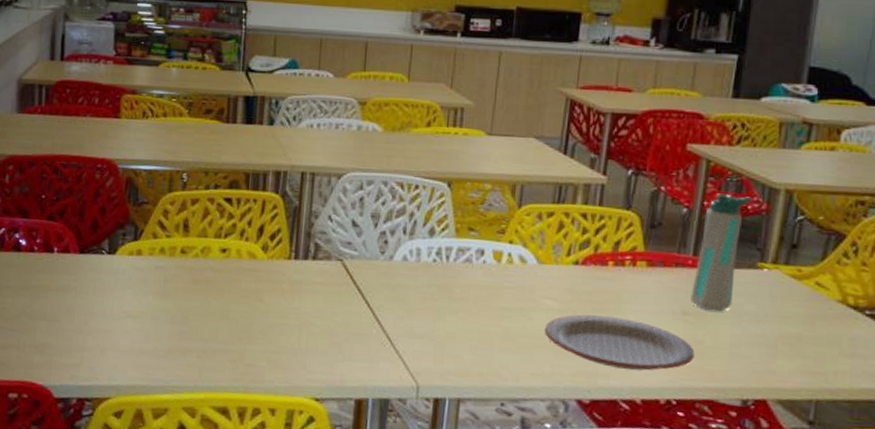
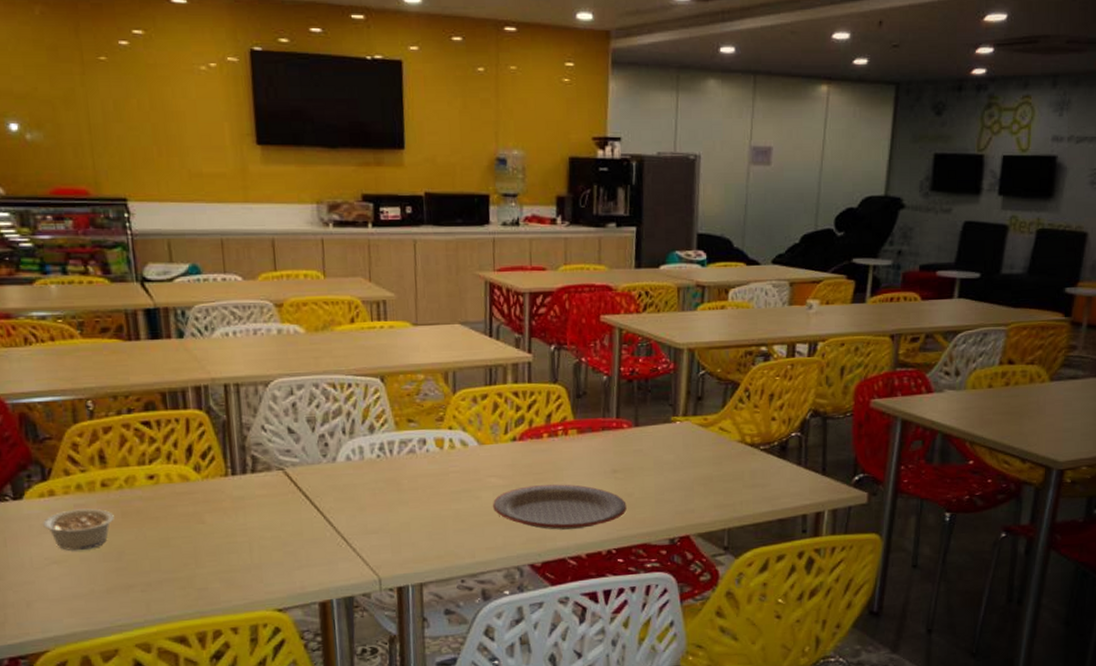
legume: none [127,270,187,310] -> present [43,508,114,551]
water bottle: present [690,193,754,312] -> none [618,358,662,466]

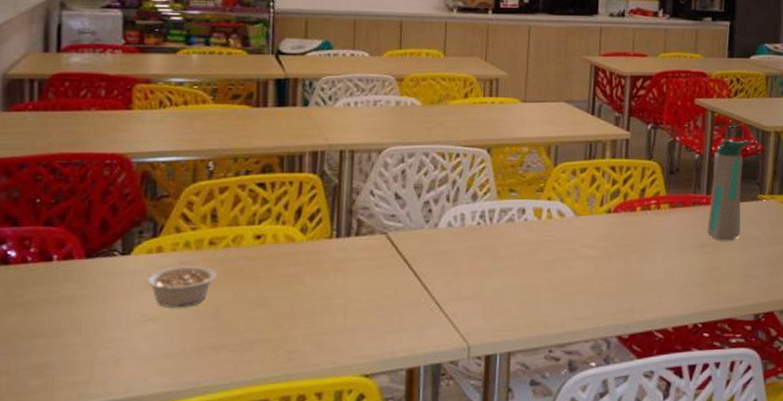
plate: present [492,484,627,530] -> none [584,256,714,302]
water bottle: none [618,358,662,466] -> present [707,139,751,241]

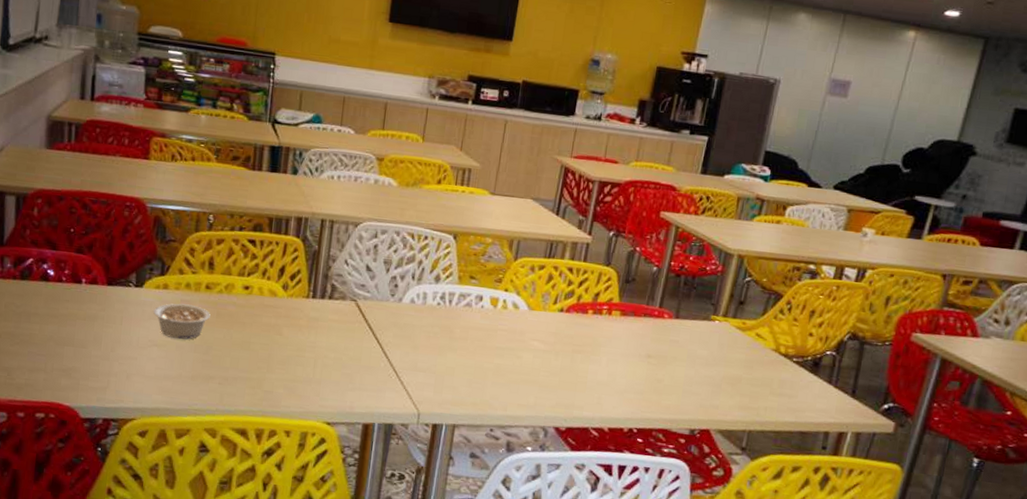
water bottle: present [707,139,751,241] -> none [654,255,712,356]

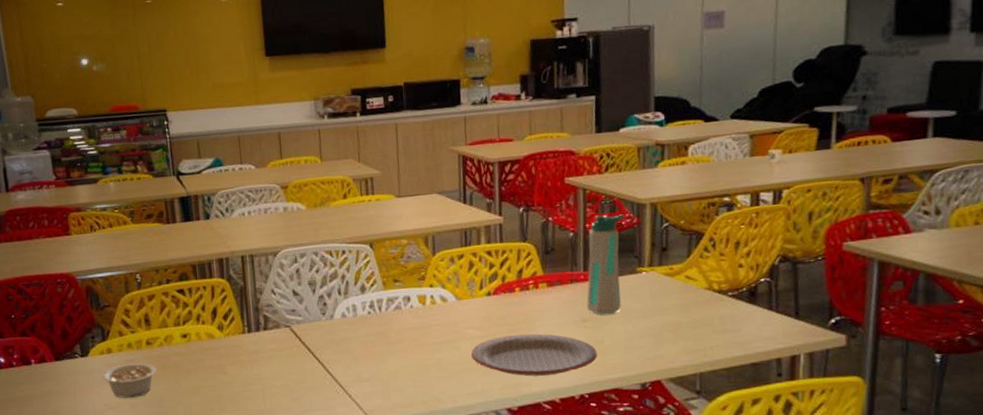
plate: none [530,354,655,404] -> present [470,333,597,377]
water bottle: none [654,255,712,356] -> present [586,214,626,315]

